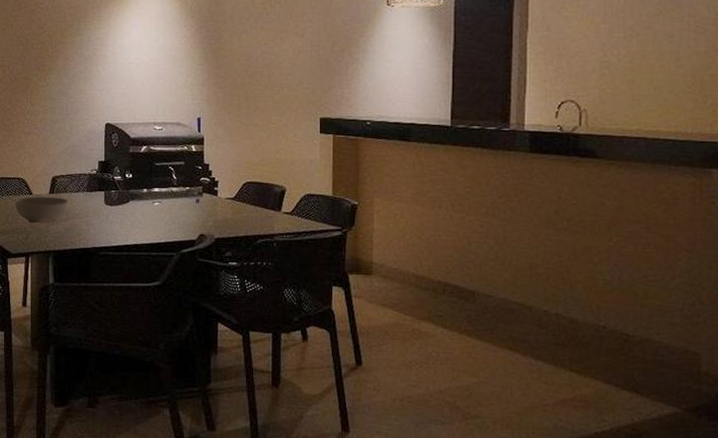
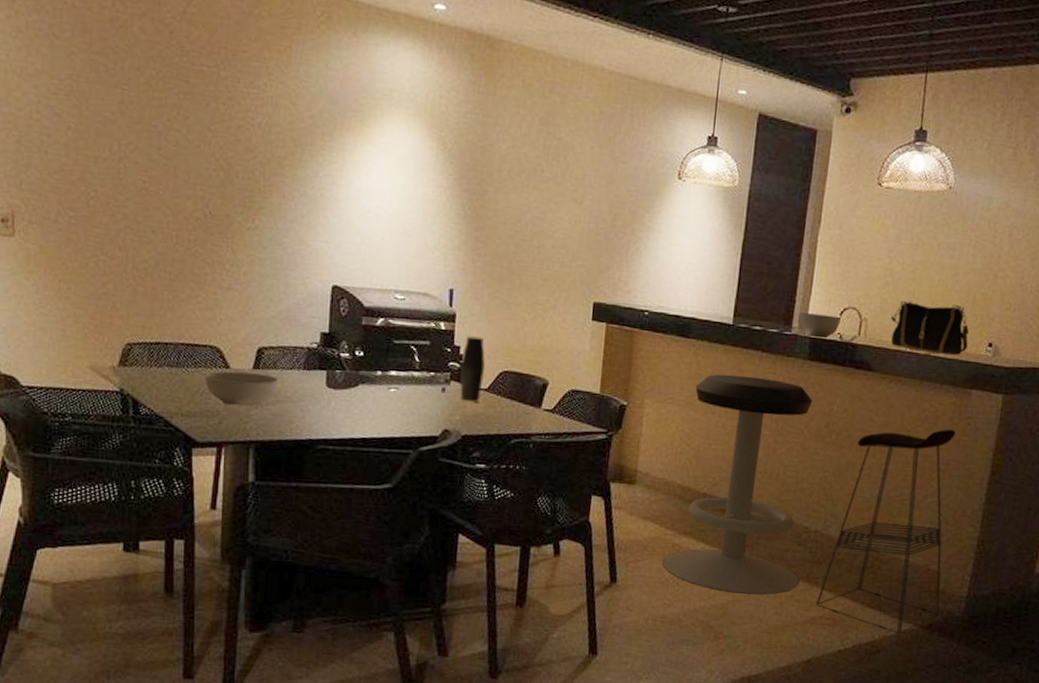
vase: none [210,155,230,210] -> present [460,336,485,403]
bar stool: none [404,171,545,377] -> present [662,374,813,595]
bowl: none [514,110,559,132] -> present [797,312,841,339]
bar stool: none [565,209,705,418] -> present [816,429,956,634]
handbag: none [611,88,701,139] -> present [890,300,970,356]

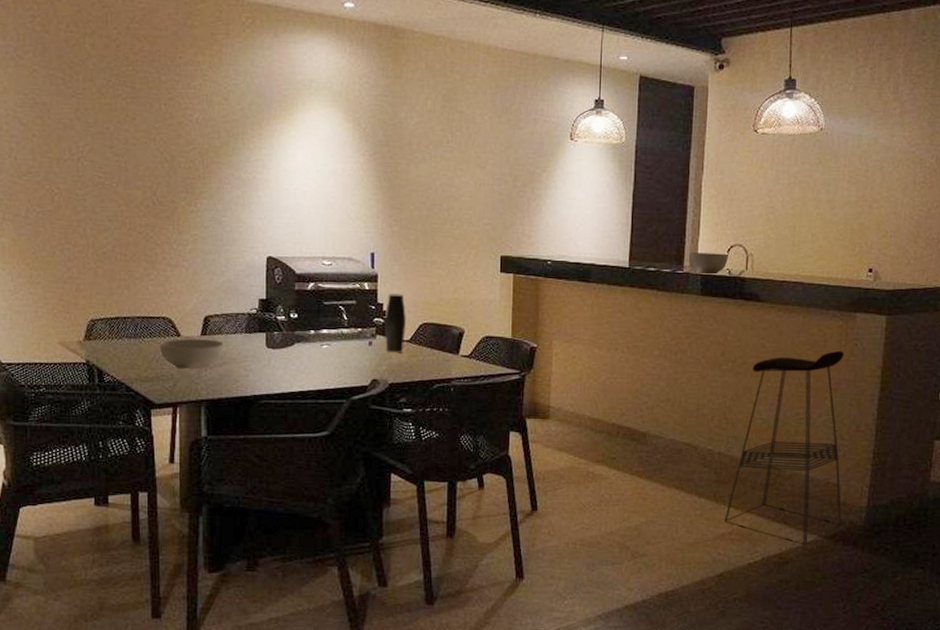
bar stool: present [662,374,813,595] -> none [579,313,708,515]
handbag: present [890,300,970,356] -> none [775,235,850,284]

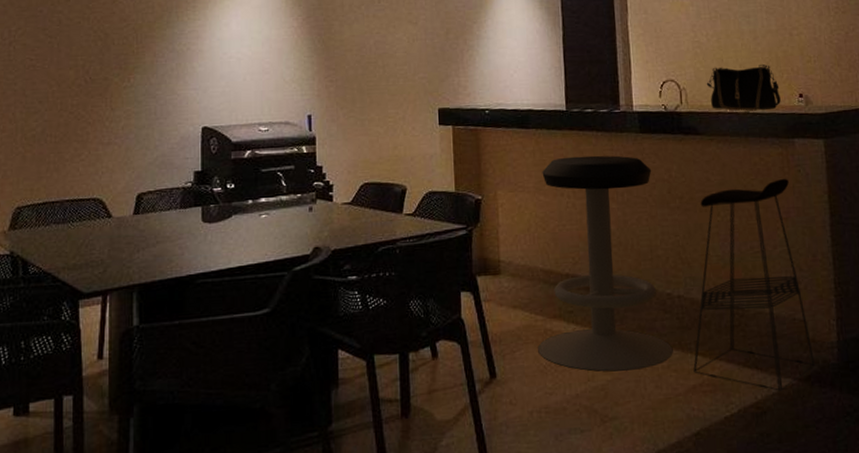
bowl: present [159,339,225,370] -> none [88,218,159,253]
vase: present [384,294,406,354] -> none [324,155,347,218]
bar stool: none [579,313,708,515] -> present [538,155,673,372]
bowl: present [688,252,728,275] -> none [623,89,662,112]
handbag: none [775,235,850,284] -> present [706,64,781,112]

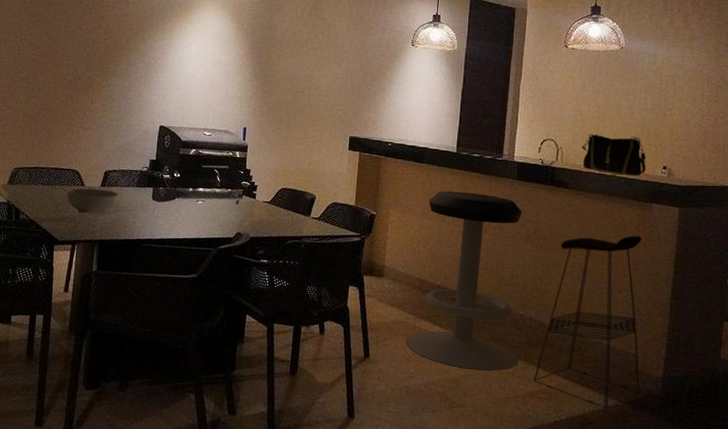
bowl: none [88,218,159,253] -> present [66,188,119,215]

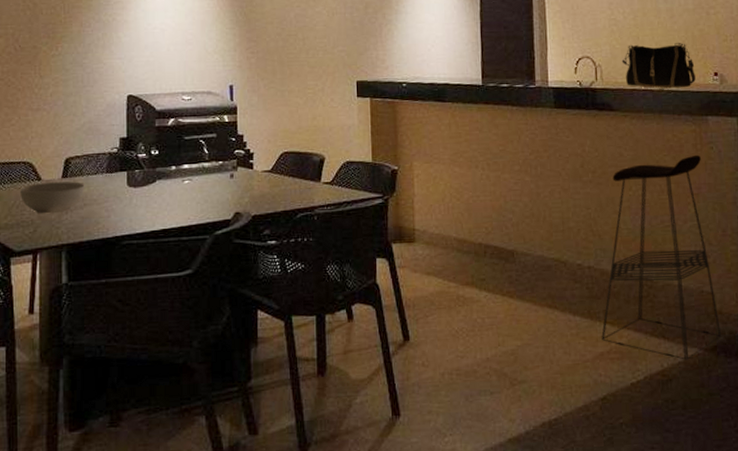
bar stool: present [406,190,523,371] -> none [450,129,582,338]

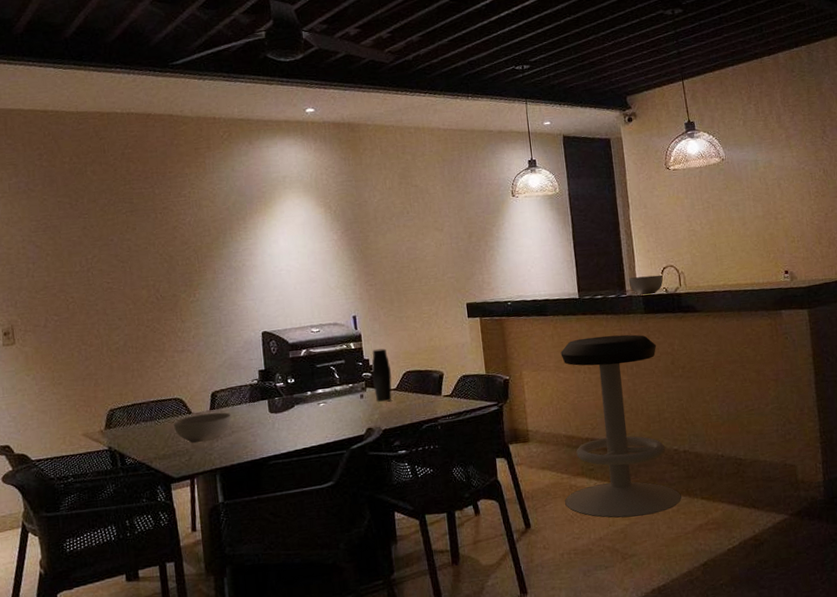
vase: none [245,124,267,185] -> present [371,348,392,403]
bar stool: none [450,129,582,338] -> present [560,334,682,518]
bowl: none [538,66,578,88] -> present [628,275,663,296]
bar stool: present [601,154,721,360] -> none [699,345,804,525]
handbag: present [621,43,696,90] -> none [702,246,769,290]

